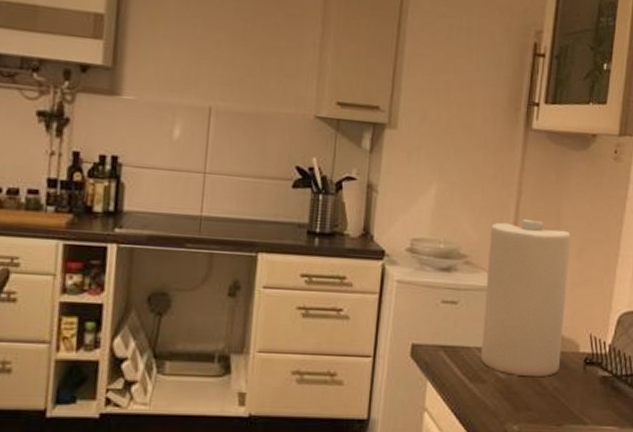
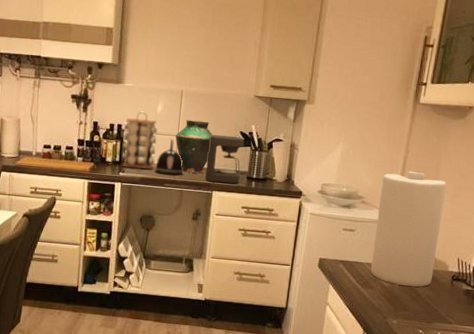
spice rack: none [119,136,175,224] -> present [122,111,158,170]
kettle: none [170,178,214,231] -> present [155,139,184,176]
vase: none [201,149,256,228] -> present [175,120,213,174]
coffee maker: none [246,171,301,242] -> present [205,134,244,184]

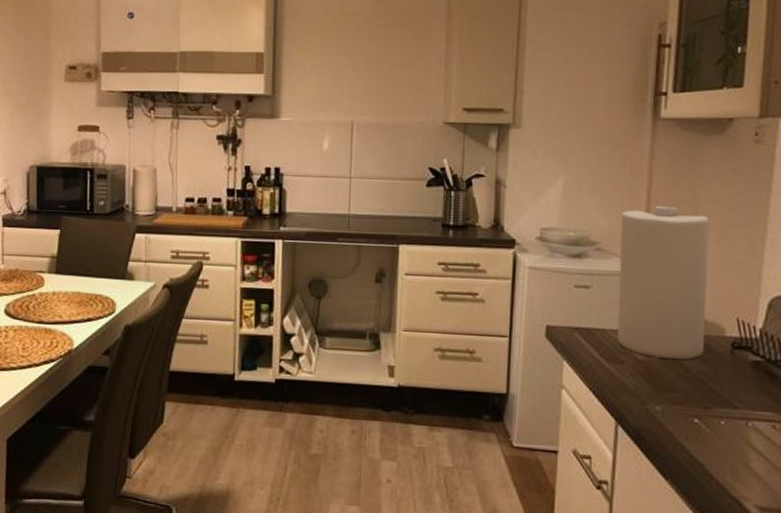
spice rack: present [122,111,158,170] -> none [282,150,325,223]
kettle: present [155,139,184,176] -> none [324,182,360,227]
vase: present [175,120,213,174] -> none [347,157,394,223]
coffee maker: present [205,134,244,184] -> none [388,173,434,235]

